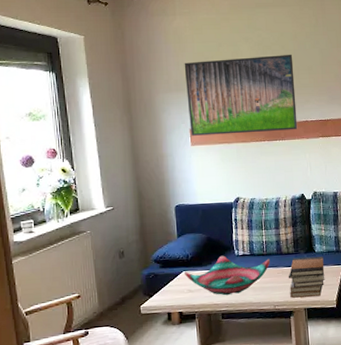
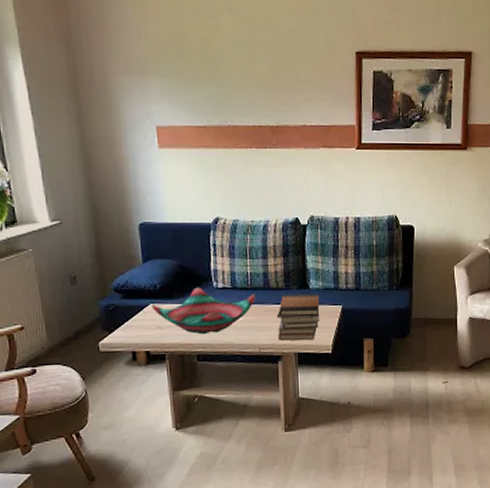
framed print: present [184,55,298,136] -> none [148,34,294,137]

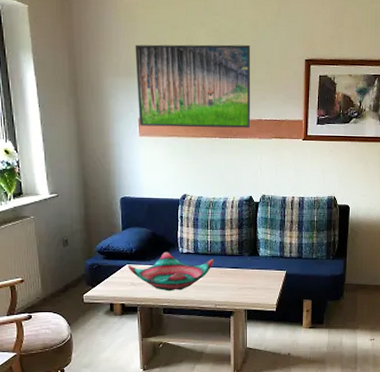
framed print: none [148,34,294,137] -> present [135,44,251,128]
book stack: present [276,293,320,341] -> none [230,260,267,300]

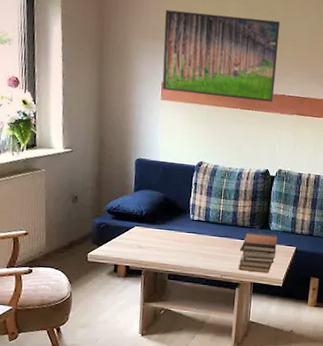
decorative bowl: present [128,252,214,292] -> none [137,217,225,258]
book stack: none [230,260,267,300] -> present [238,231,278,274]

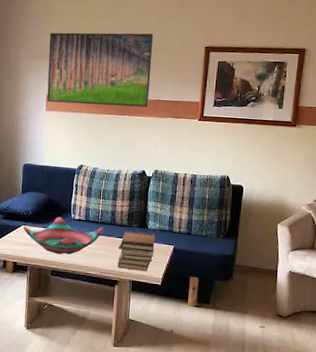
decorative bowl: none [137,217,225,258] -> present [23,216,104,255]

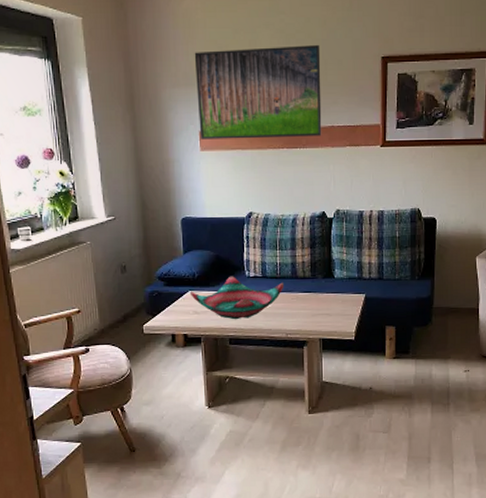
book stack: present [117,230,156,272] -> none [303,282,344,327]

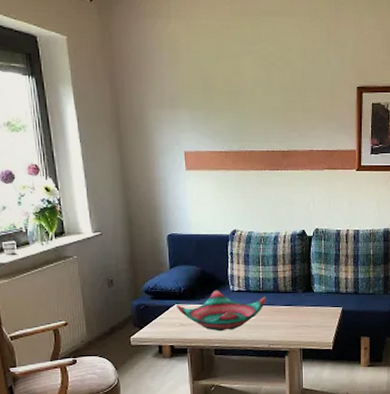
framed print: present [194,45,322,139] -> none [179,73,302,160]

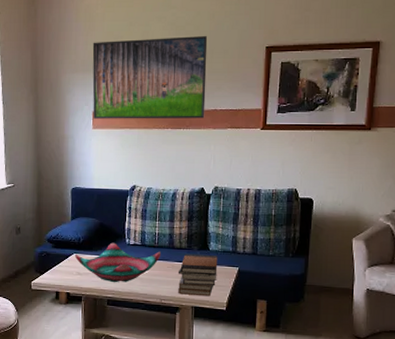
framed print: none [179,73,302,160] -> present [92,36,208,119]
book stack: none [284,296,323,338] -> present [177,253,218,297]

